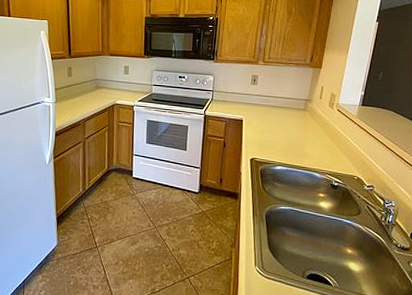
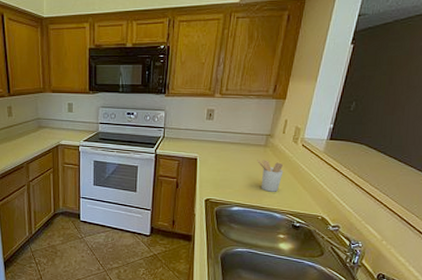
utensil holder: none [297,122,322,153] -> present [257,160,284,192]

